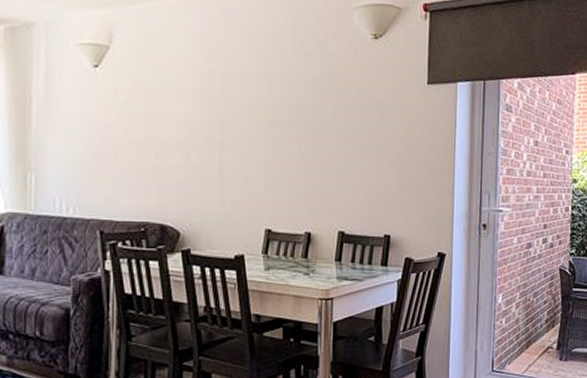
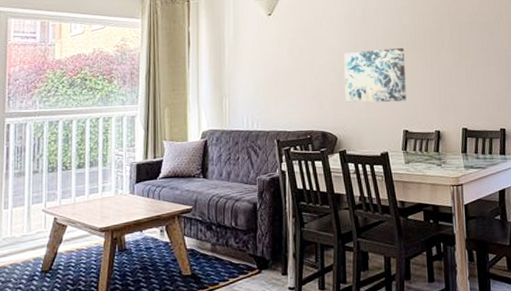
wall art: none [193,125,273,194] -> present [344,47,406,103]

